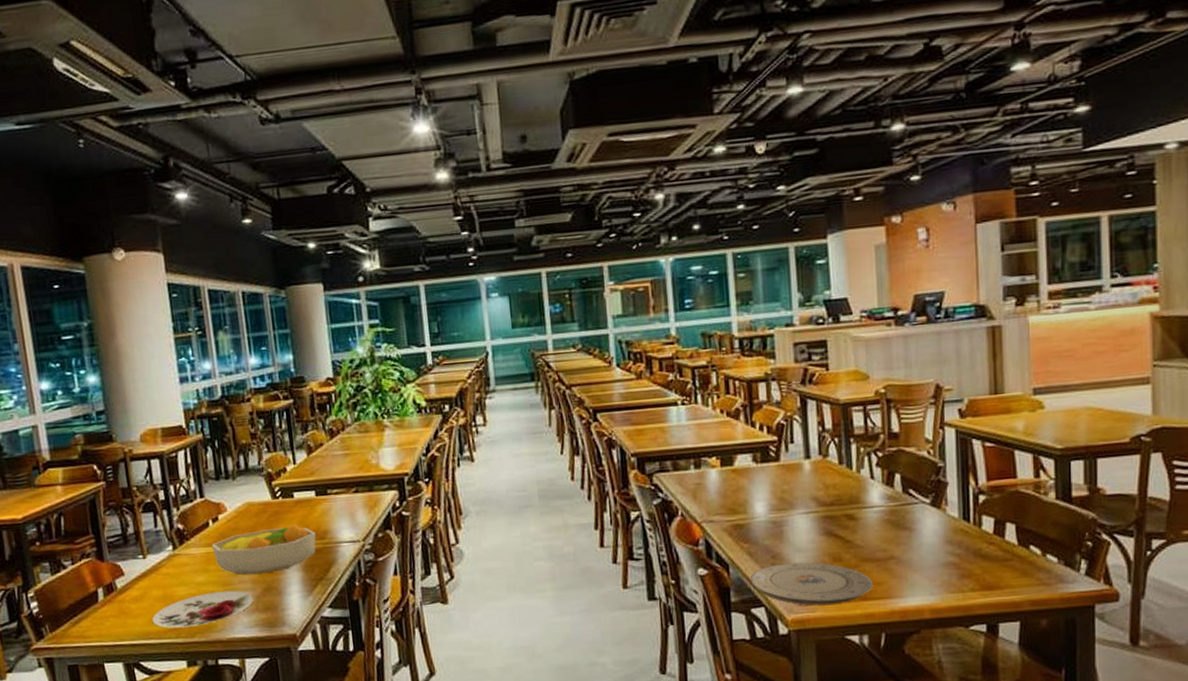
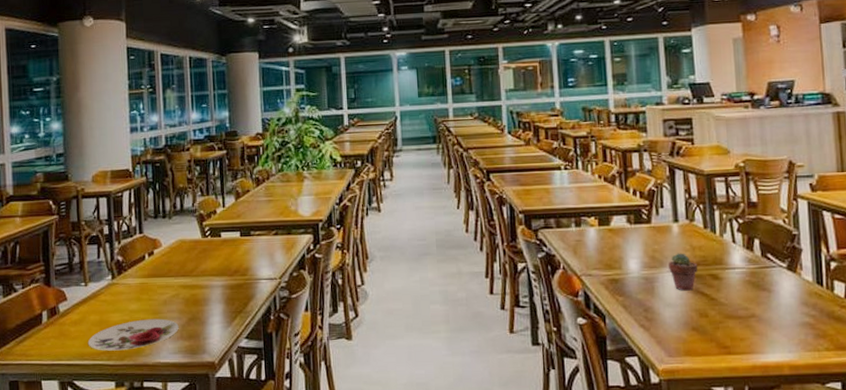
fruit bowl: present [211,523,316,575] -> none [145,260,239,305]
plate: present [750,562,873,606] -> none [624,316,737,357]
potted succulent: none [799,492,832,534] -> present [668,253,698,291]

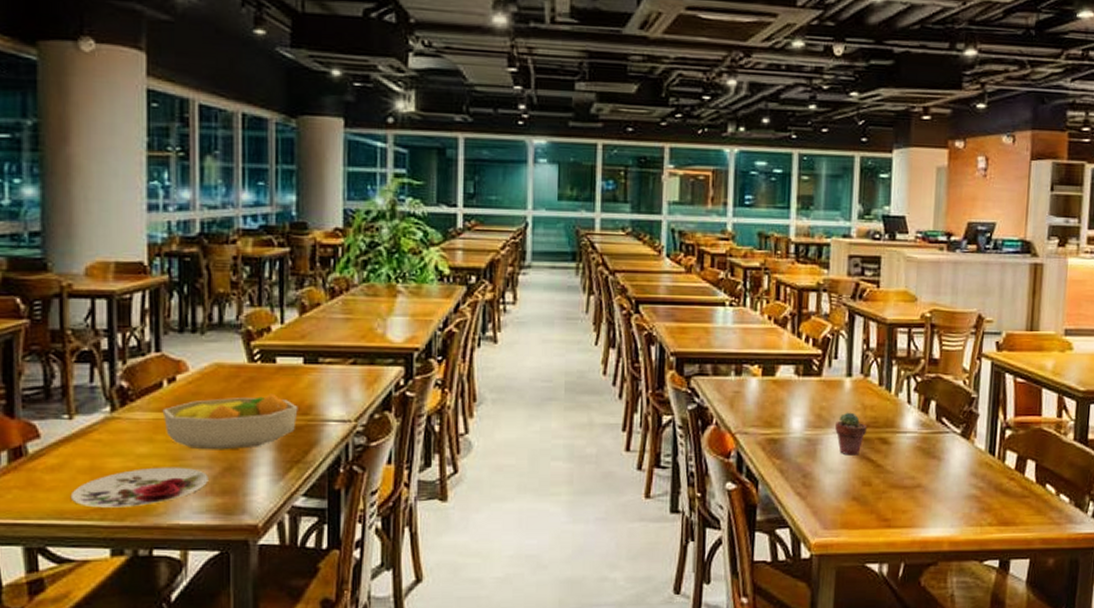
fruit bowl: none [145,260,239,305] -> present [162,393,298,450]

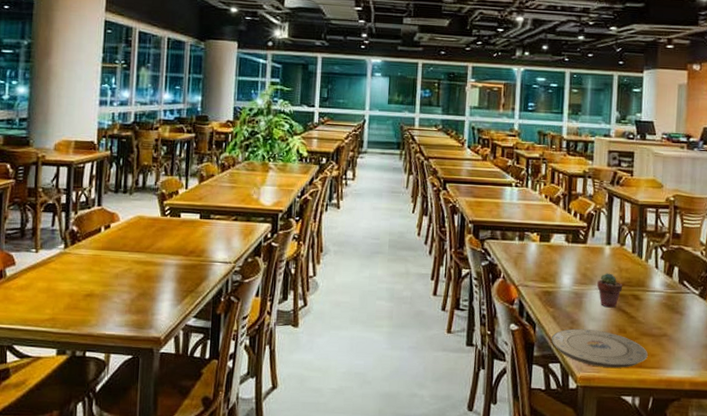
plate: present [70,467,209,508] -> none [32,290,128,320]
fruit bowl: present [162,393,298,450] -> none [99,240,194,280]
plate: none [778,484,898,530] -> present [551,329,648,368]

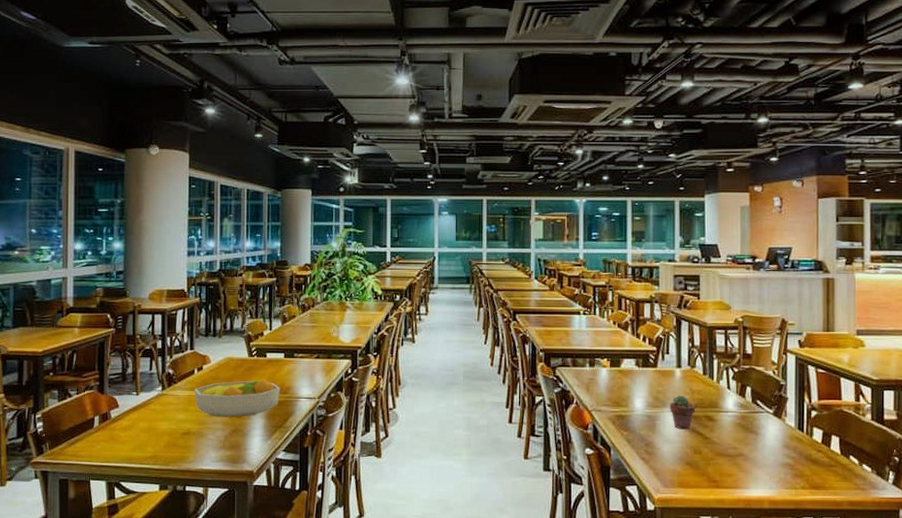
fruit bowl: none [99,240,194,280] -> present [194,378,281,418]
plate: present [551,329,648,368] -> none [626,451,725,489]

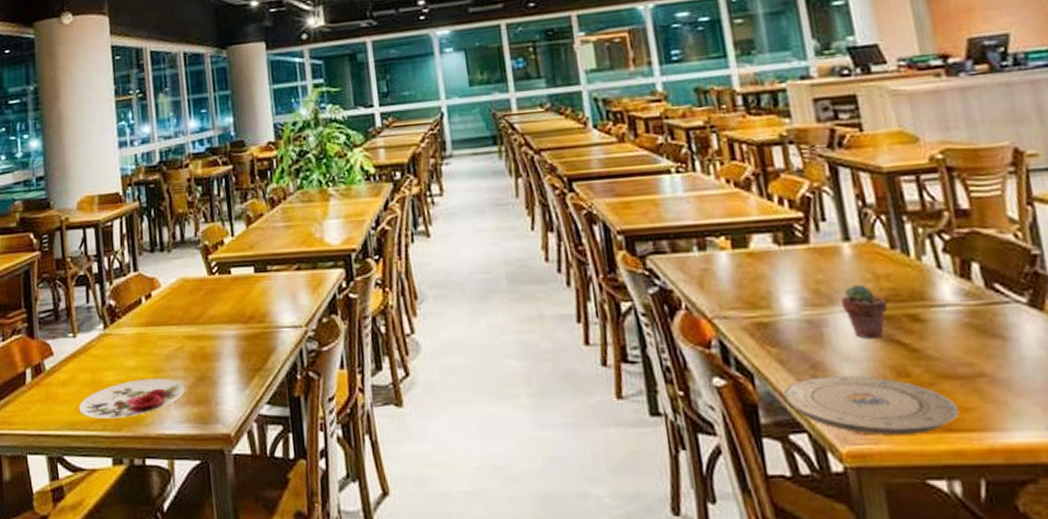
plate: none [135,428,222,456] -> present [78,378,185,419]
fruit bowl: present [194,378,281,418] -> none [143,303,254,361]
plate: none [626,451,725,489] -> present [783,376,959,435]

